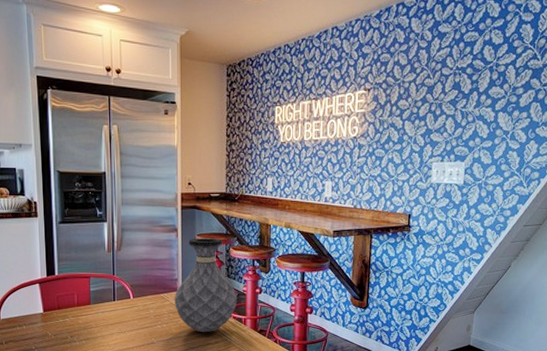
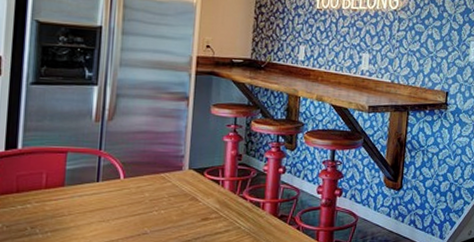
vase: present [174,238,237,333] -> none [177,108,257,220]

